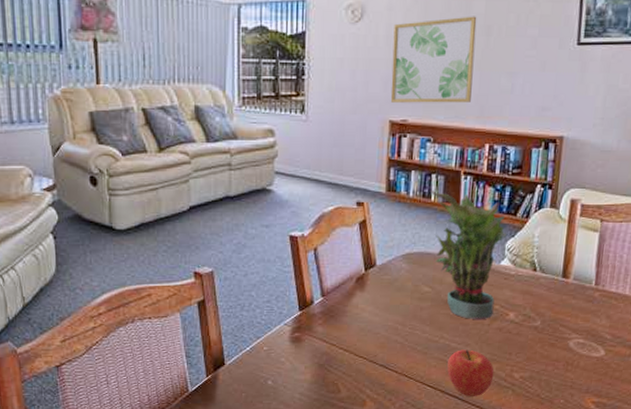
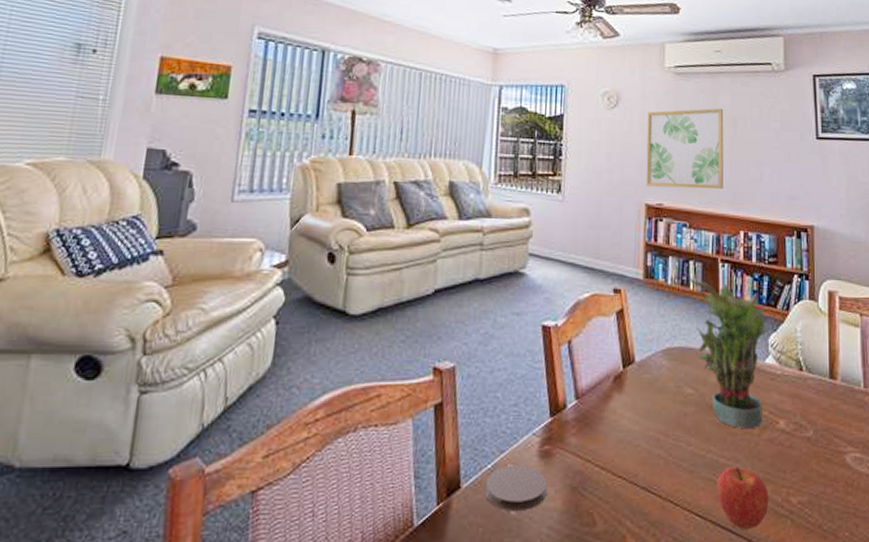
coaster: none [245,347,298,382] -> present [485,465,548,512]

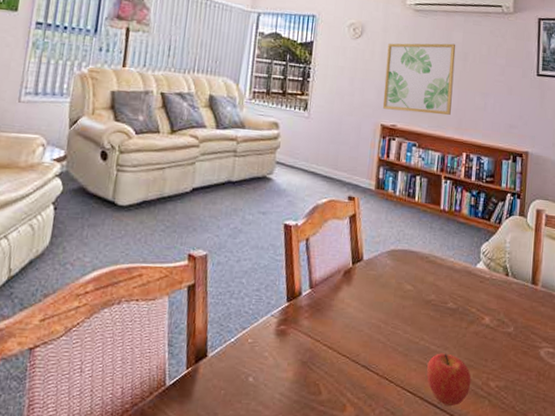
coaster: present [485,465,548,512] -> none [227,340,282,380]
potted plant: present [689,278,769,430] -> none [415,191,482,323]

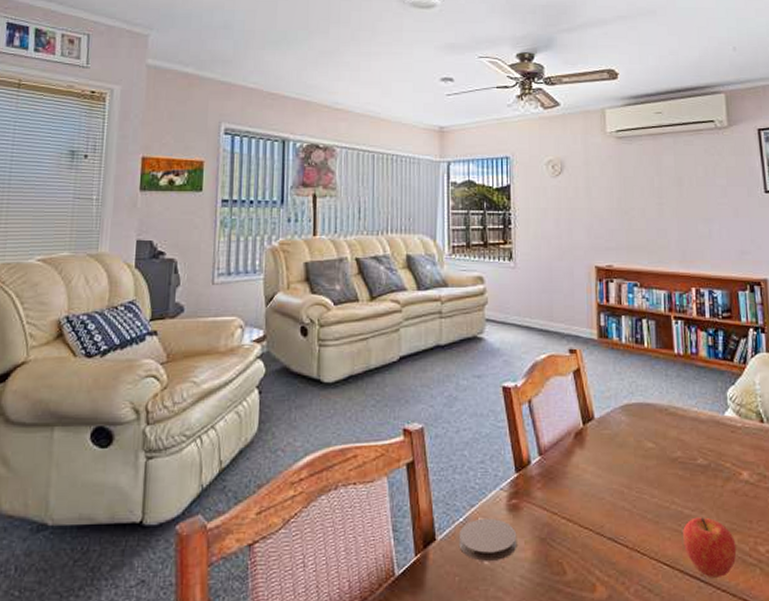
coaster: none [227,340,282,380] -> present [458,518,517,562]
wall art: present [382,43,456,115] -> none [592,169,672,249]

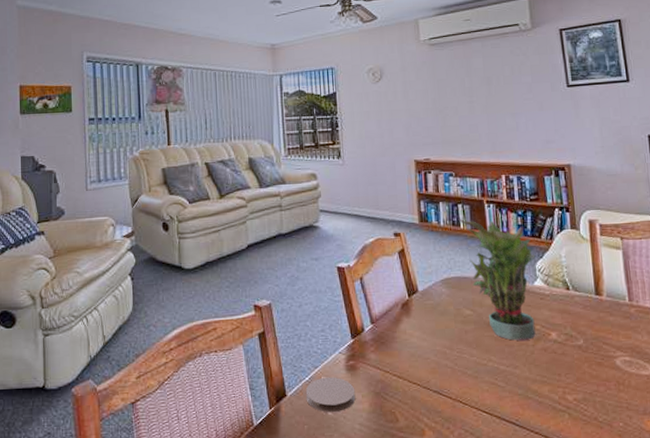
potted plant: none [643,336,727,481] -> present [459,219,536,341]
fruit: present [683,517,737,577] -> none [499,372,547,422]

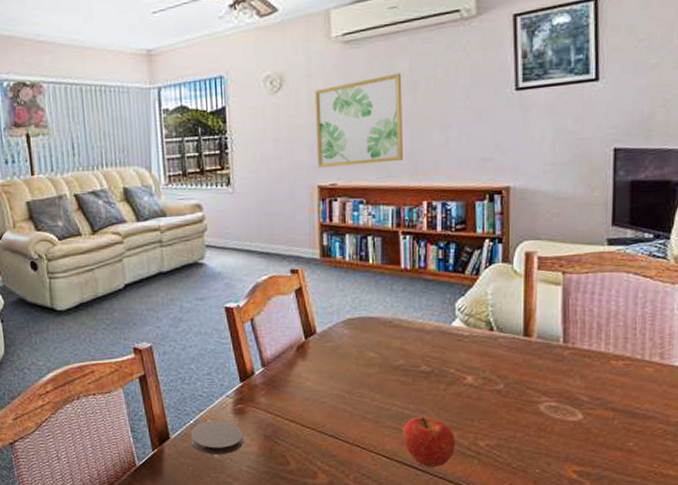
wall art: none [409,70,483,145] -> present [315,73,403,168]
potted plant: present [459,219,536,341] -> none [368,253,456,386]
fruit: none [499,372,547,422] -> present [403,417,456,467]

